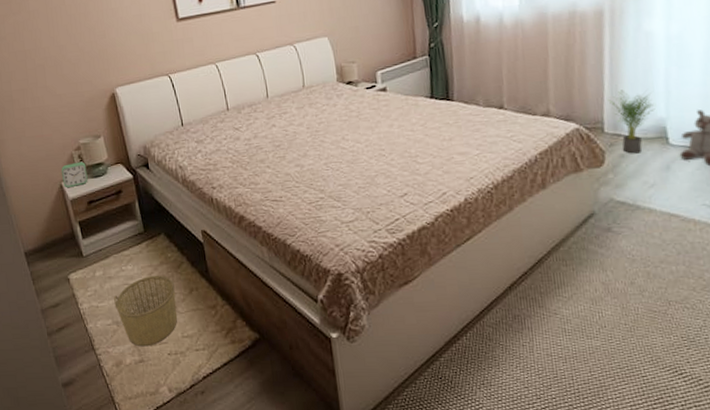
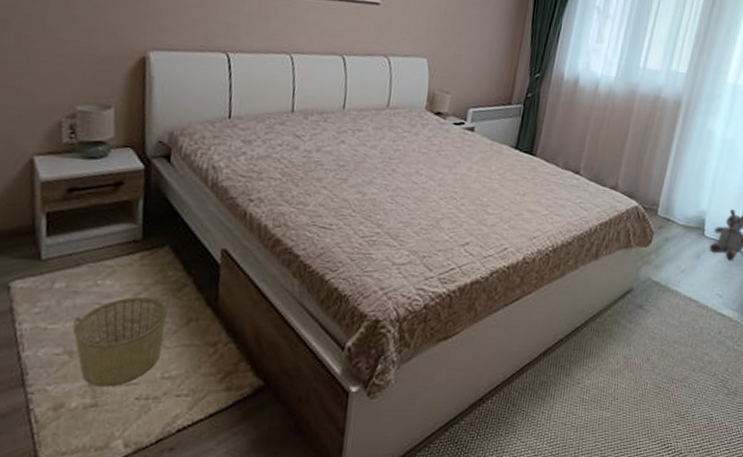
alarm clock: present [61,161,88,188] -> none [35,133,78,166]
potted plant: present [608,89,656,154] -> none [666,178,701,240]

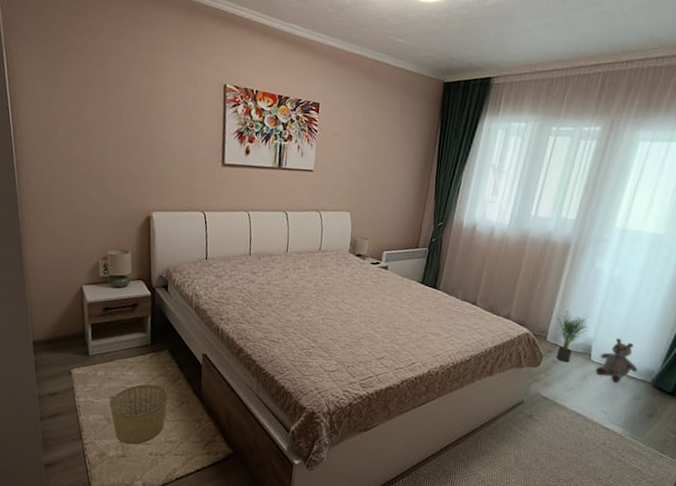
potted plant: none [666,178,701,240] -> present [555,310,588,363]

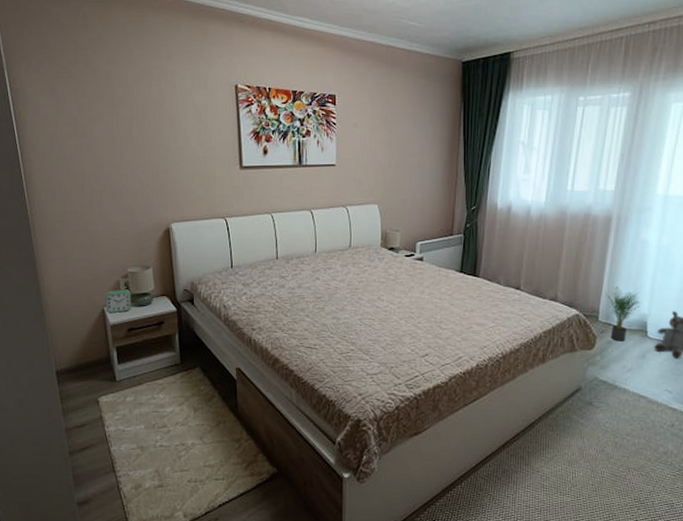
alarm clock: none [84,270,109,292] -> present [105,289,132,314]
basket: present [109,383,168,445] -> none [141,405,203,473]

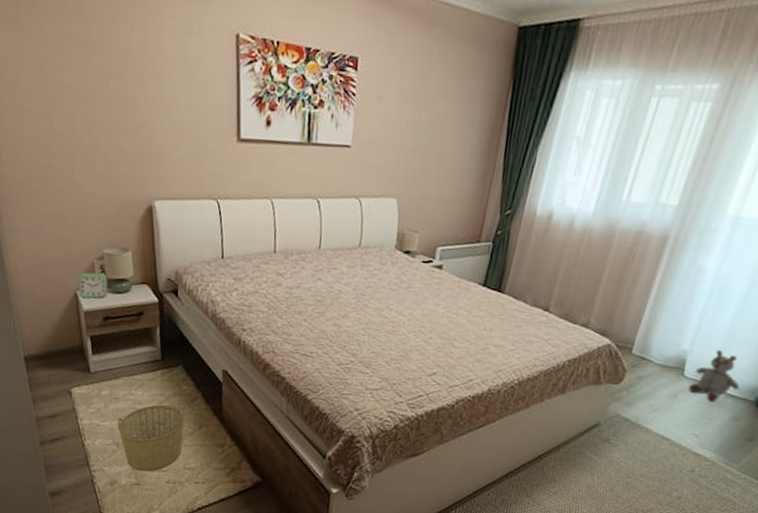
basket: none [141,405,203,473] -> present [117,404,184,472]
potted plant: present [605,286,641,342] -> none [642,317,684,379]

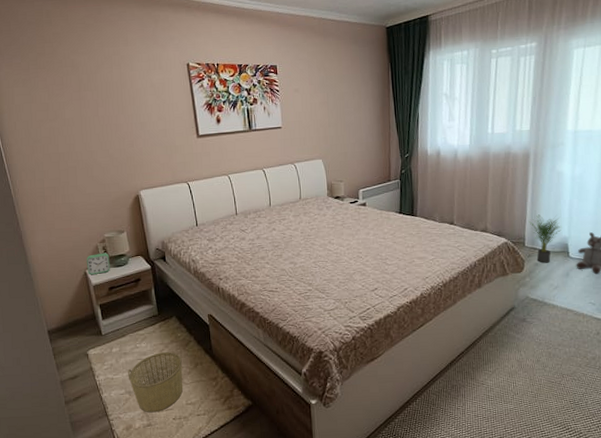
potted plant: none [642,317,684,379] -> present [529,214,561,263]

